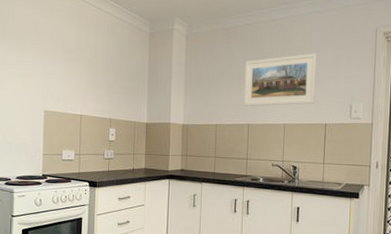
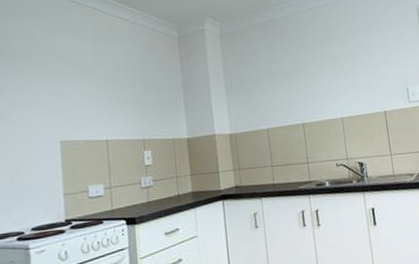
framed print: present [243,53,317,106] -> none [289,38,370,104]

